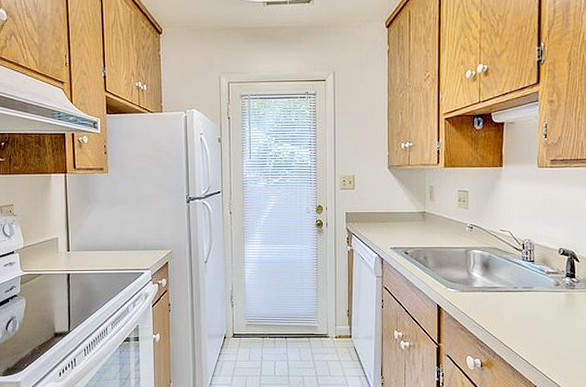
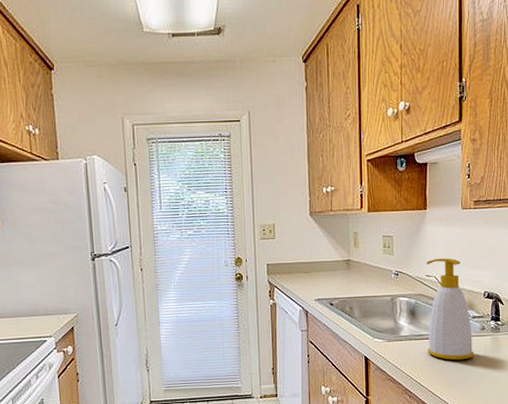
soap bottle: none [501,213,547,314] -> present [427,257,474,361]

